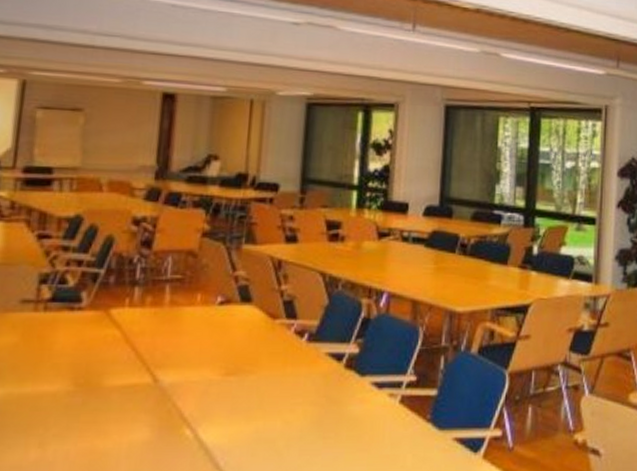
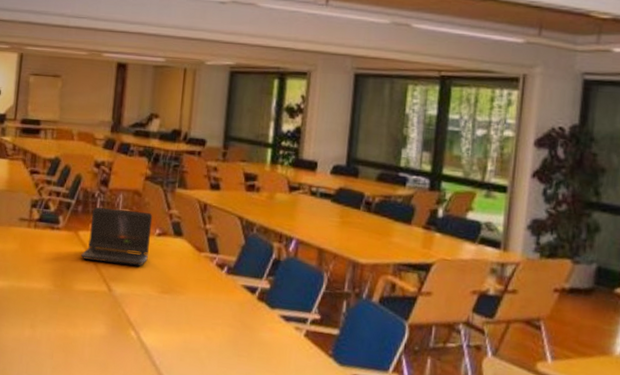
laptop computer: none [114,276,213,347] -> present [81,207,153,267]

